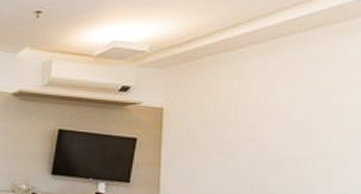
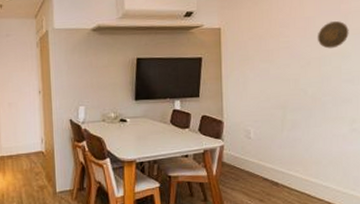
decorative plate: none [295,116,344,149] -> present [317,21,349,49]

